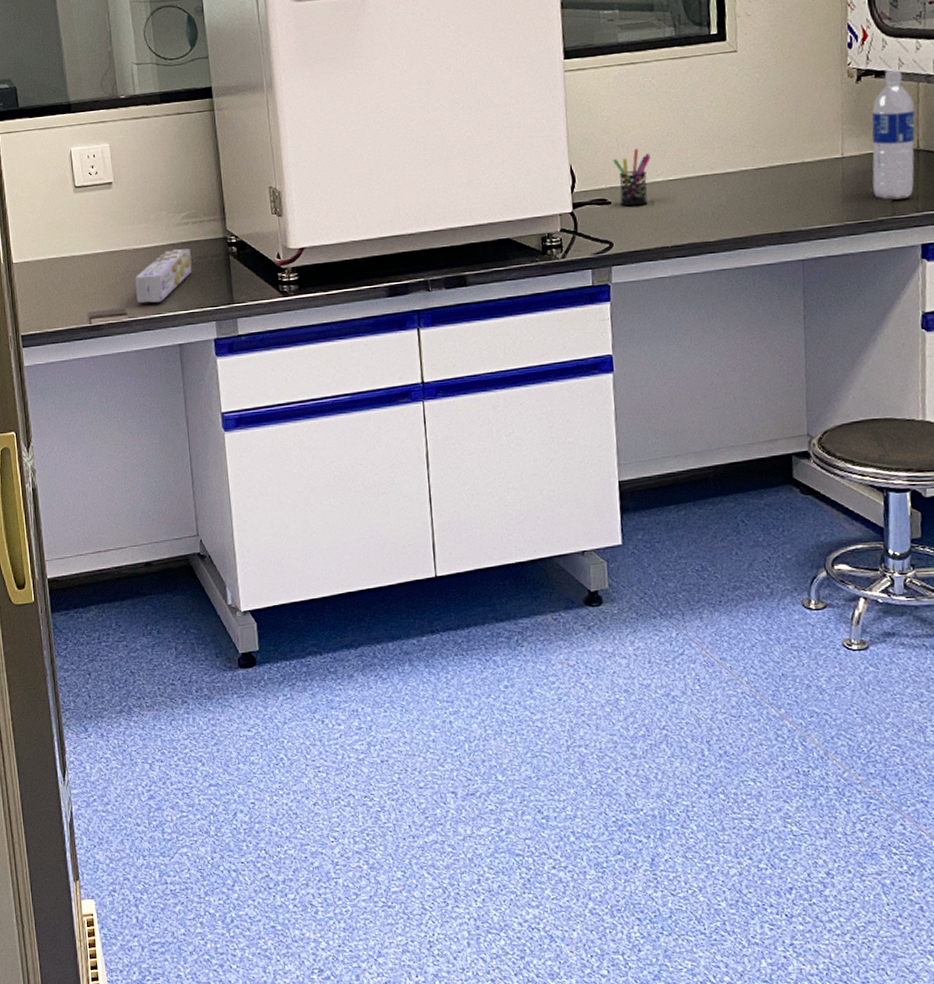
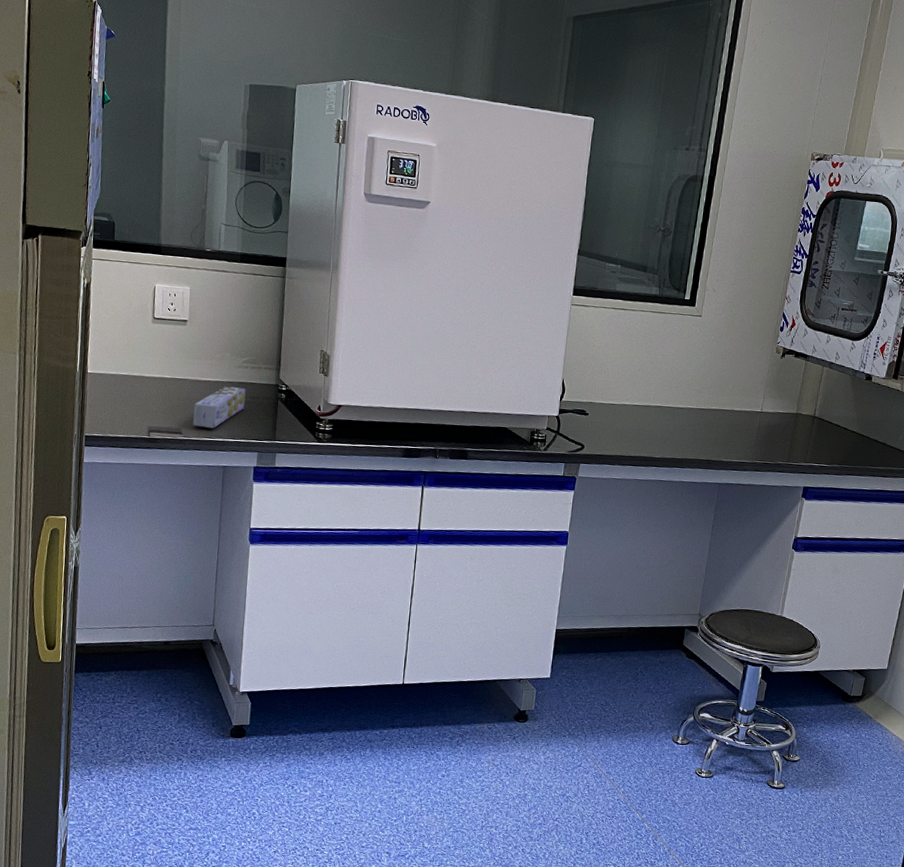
pen holder: present [613,149,651,207] -> none [595,376,624,421]
water bottle: present [872,70,915,200] -> none [778,354,818,451]

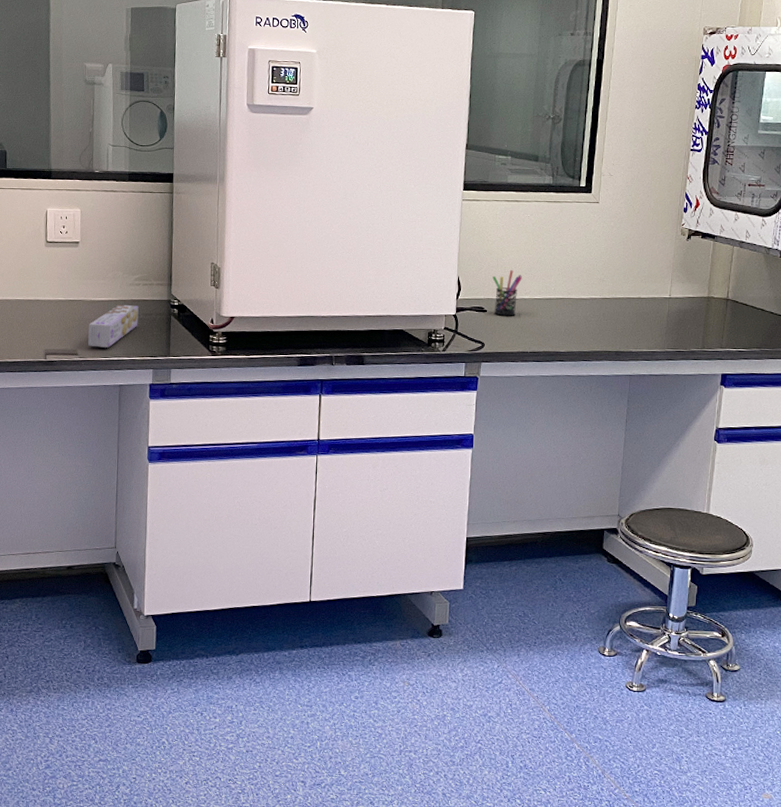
pen holder: none [595,376,624,421] -> present [492,270,522,316]

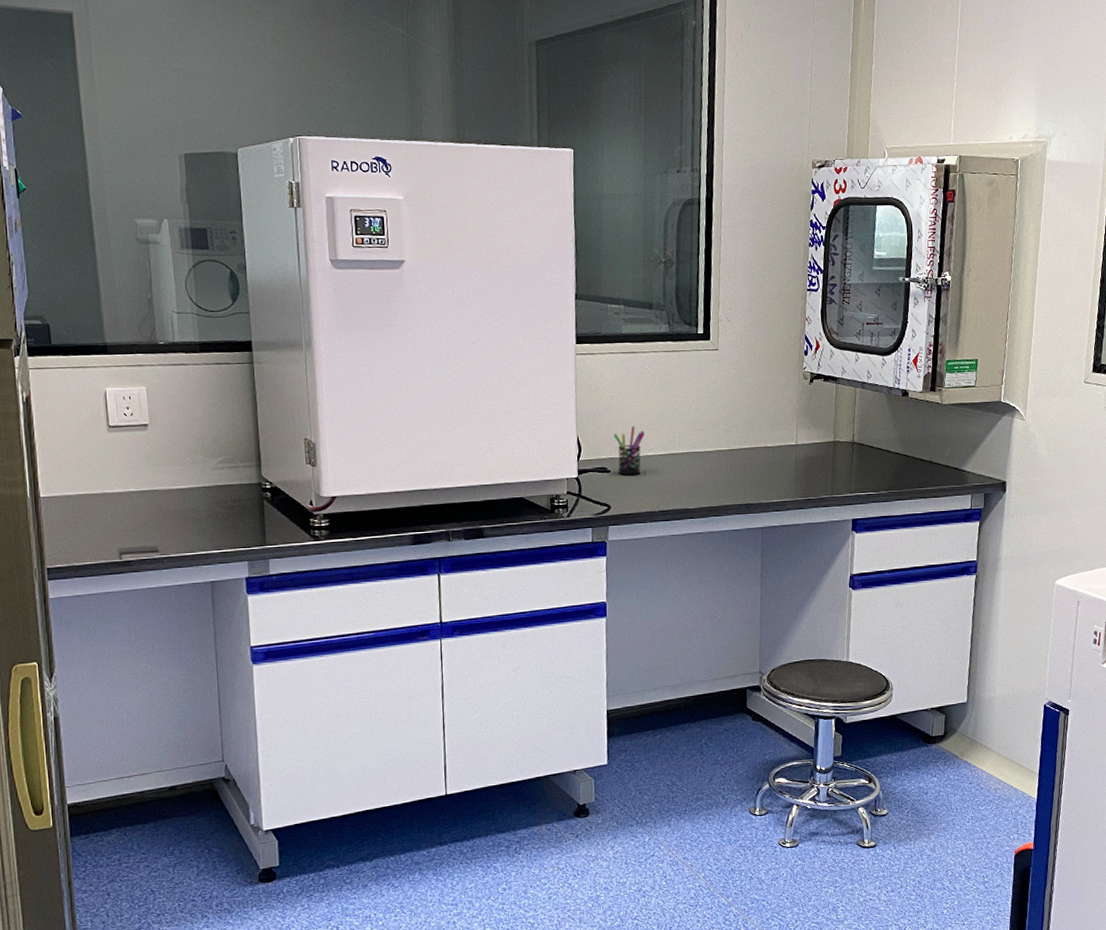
box: present [88,304,139,348] -> none [168,491,226,542]

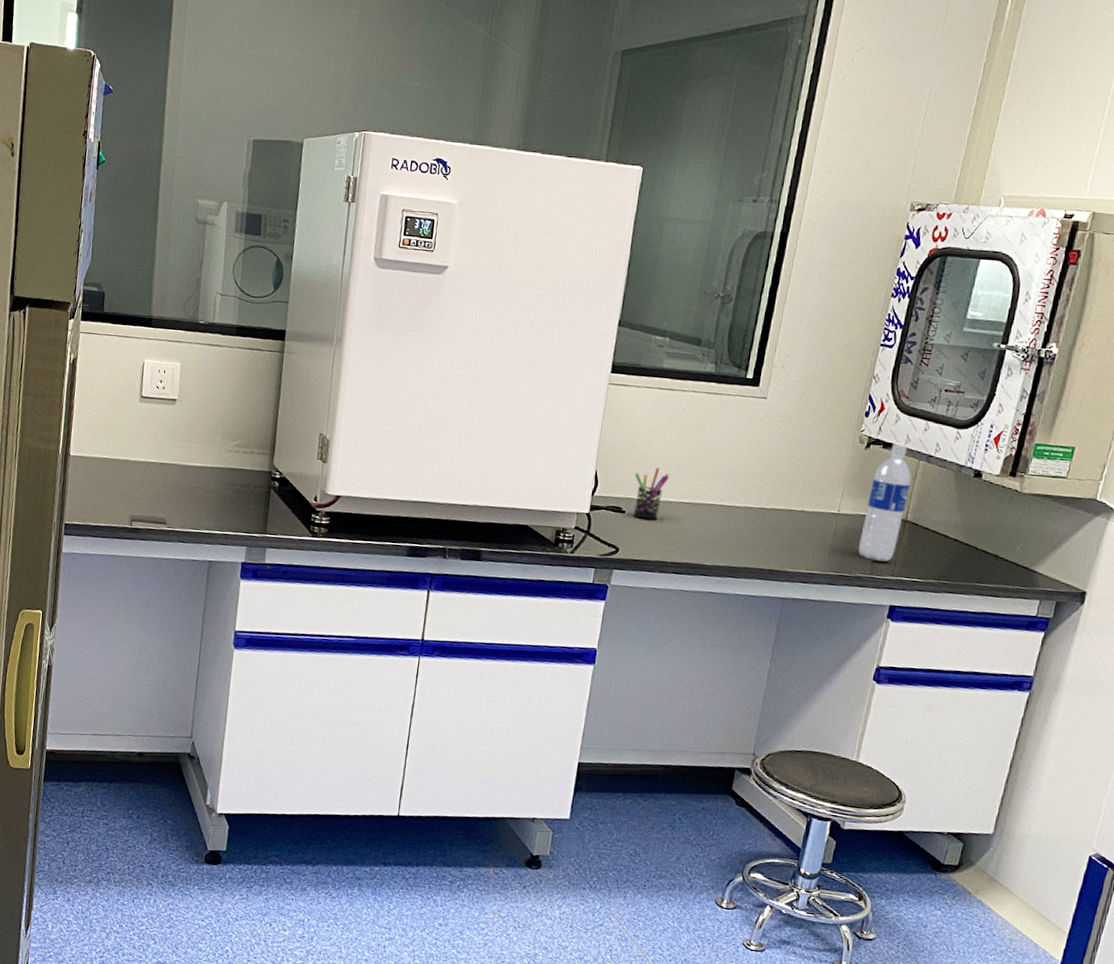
water bottle: none [818,376,852,482] -> present [858,444,912,562]

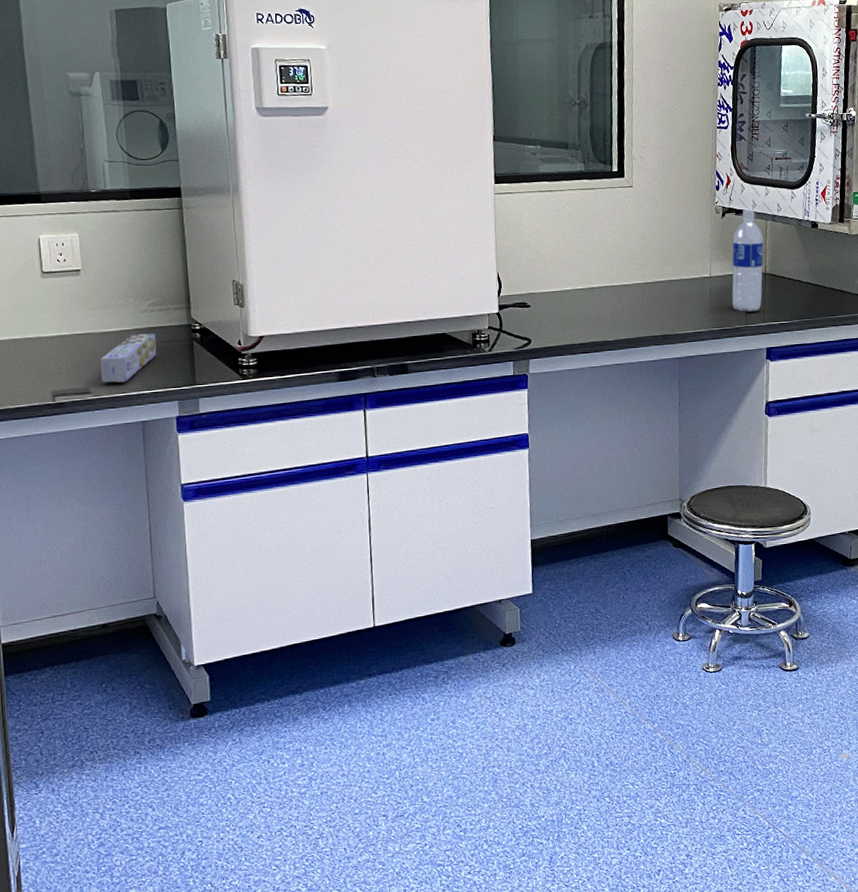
box: none [178,472,237,519] -> present [100,333,157,383]
pen holder: present [633,468,669,520] -> none [532,262,563,310]

